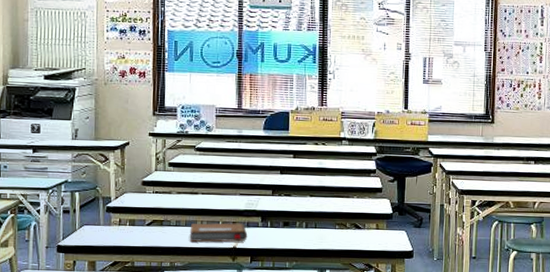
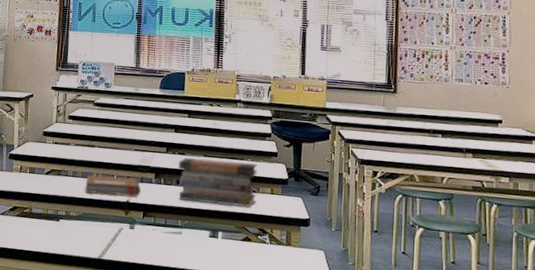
book stack: none [284,198,363,244] -> present [178,158,258,207]

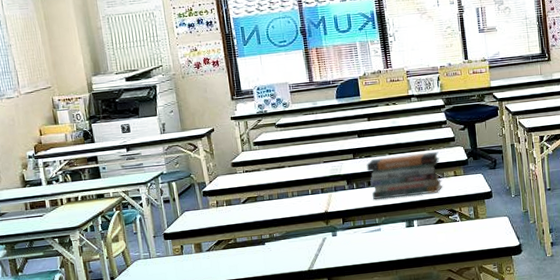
notebook: present [85,175,141,196] -> none [282,188,337,212]

